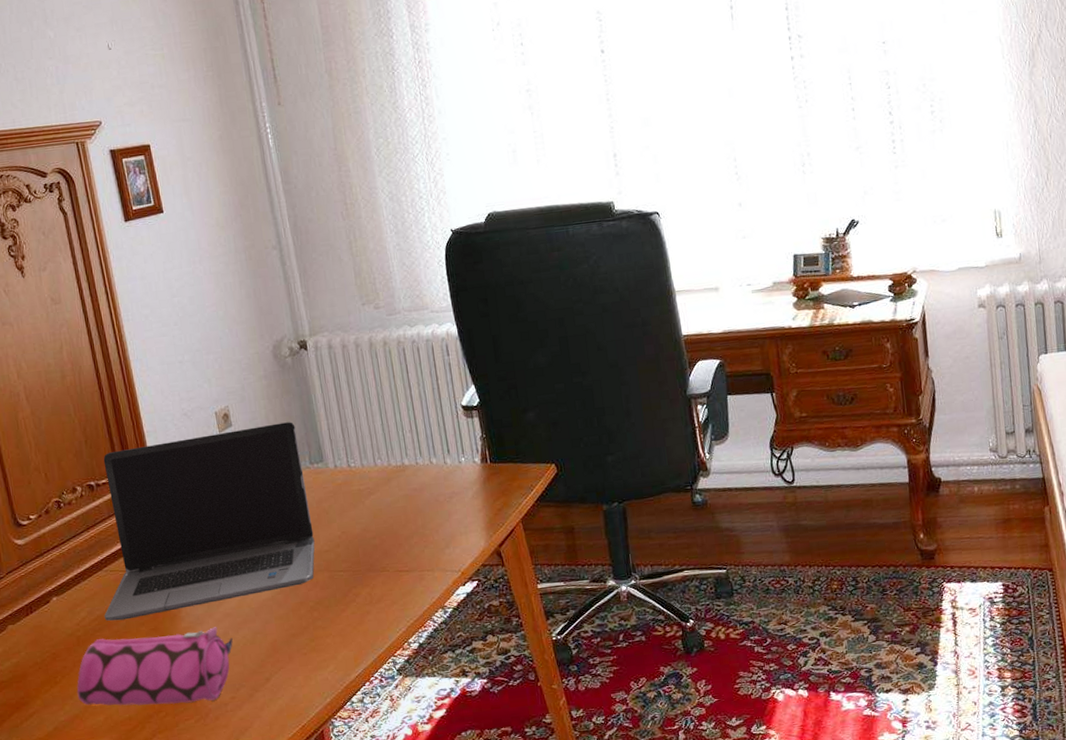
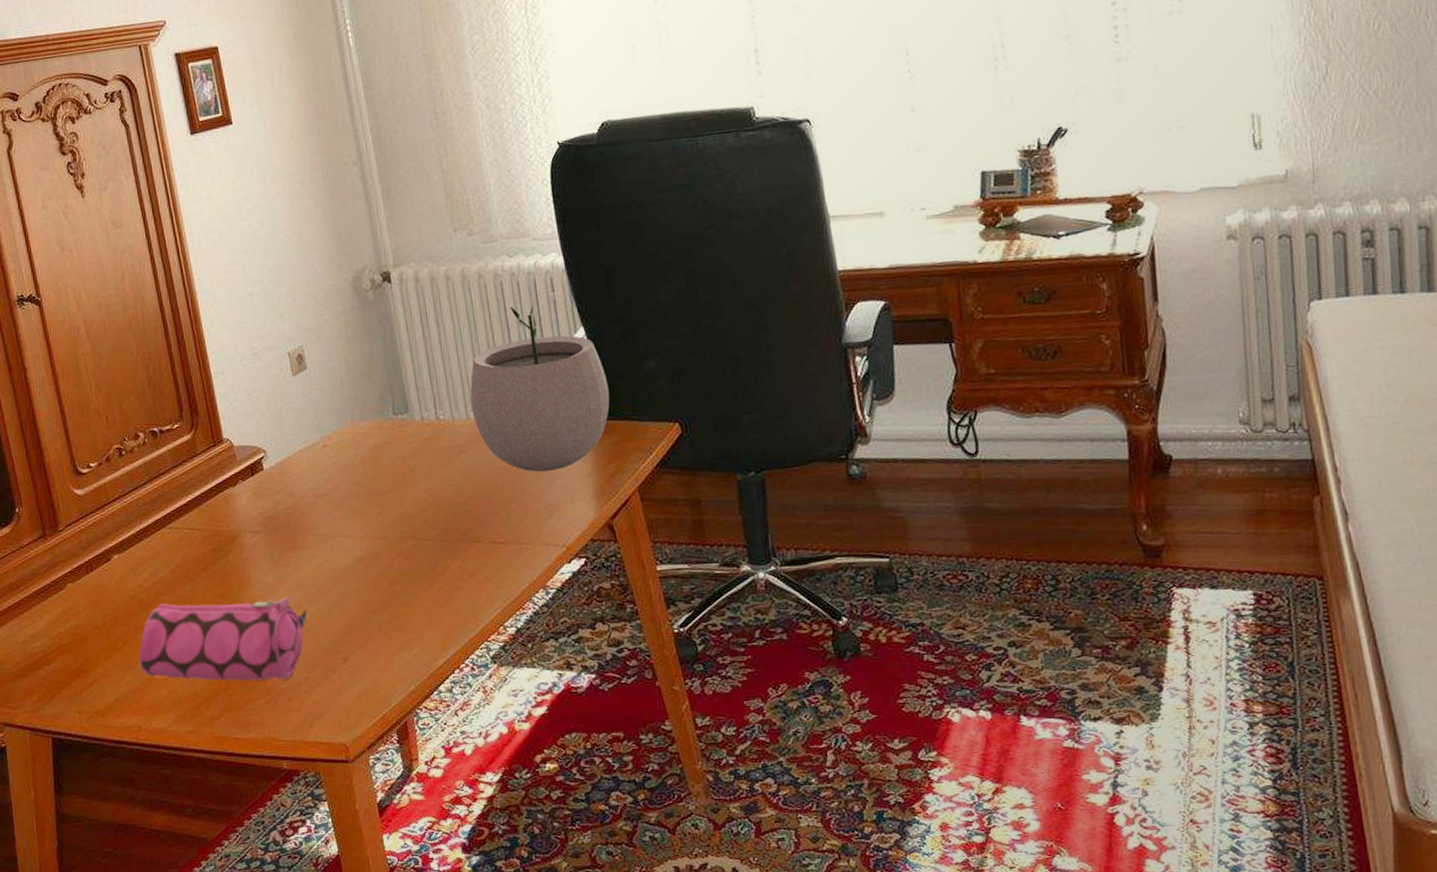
laptop computer: present [103,422,315,621] -> none [167,365,399,585]
plant pot: none [377,366,497,509] -> present [470,304,610,472]

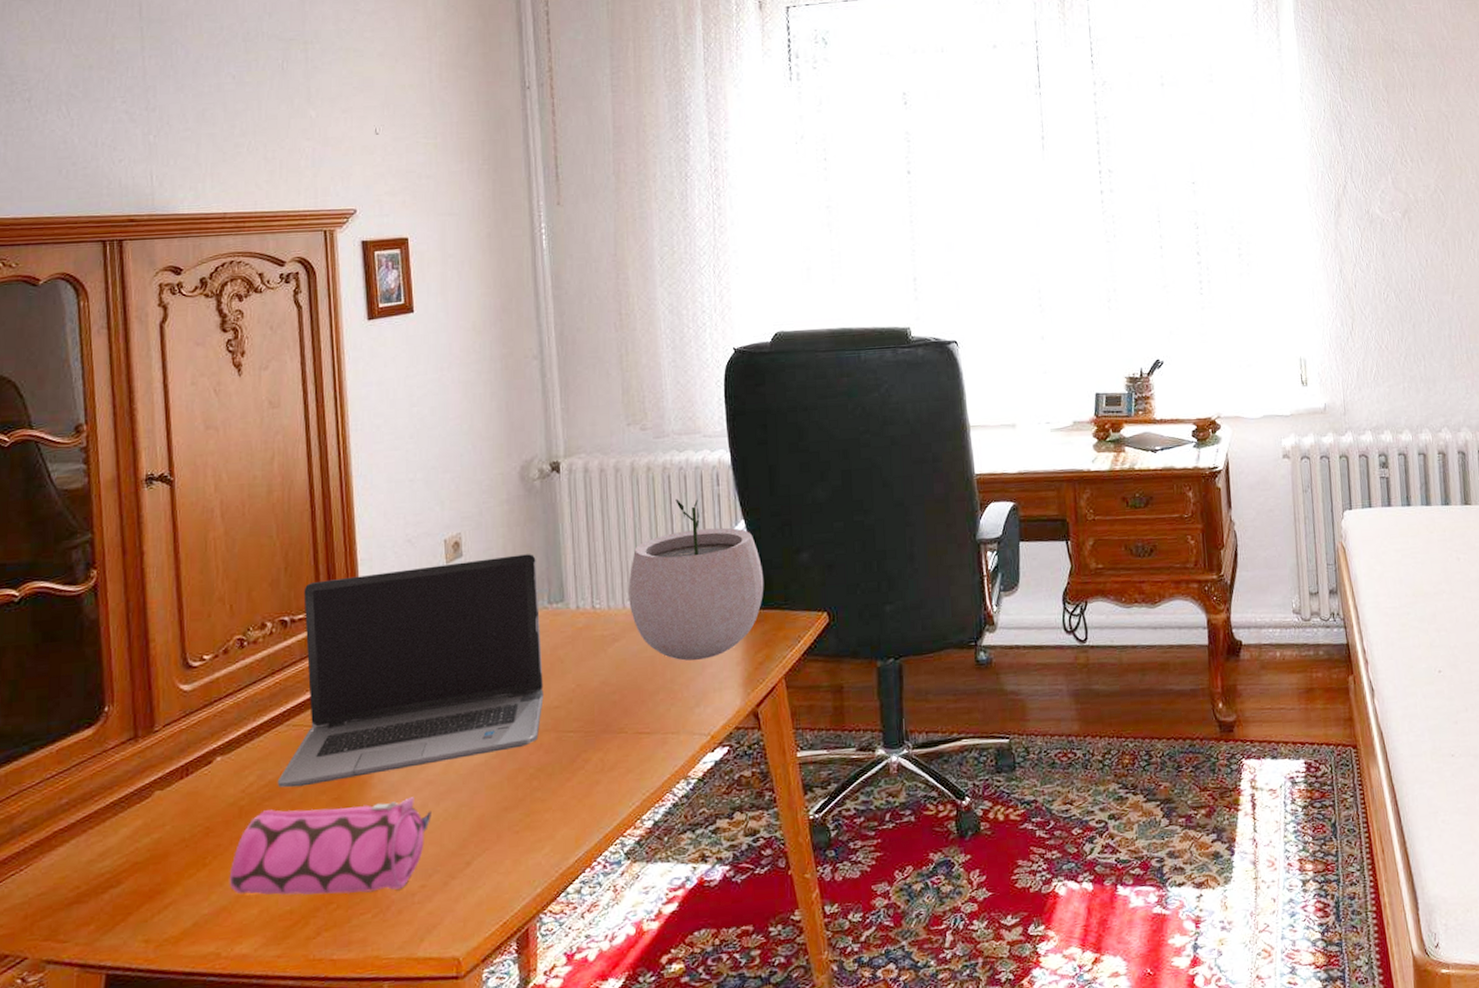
laptop computer: none [167,365,399,585] -> present [277,554,544,788]

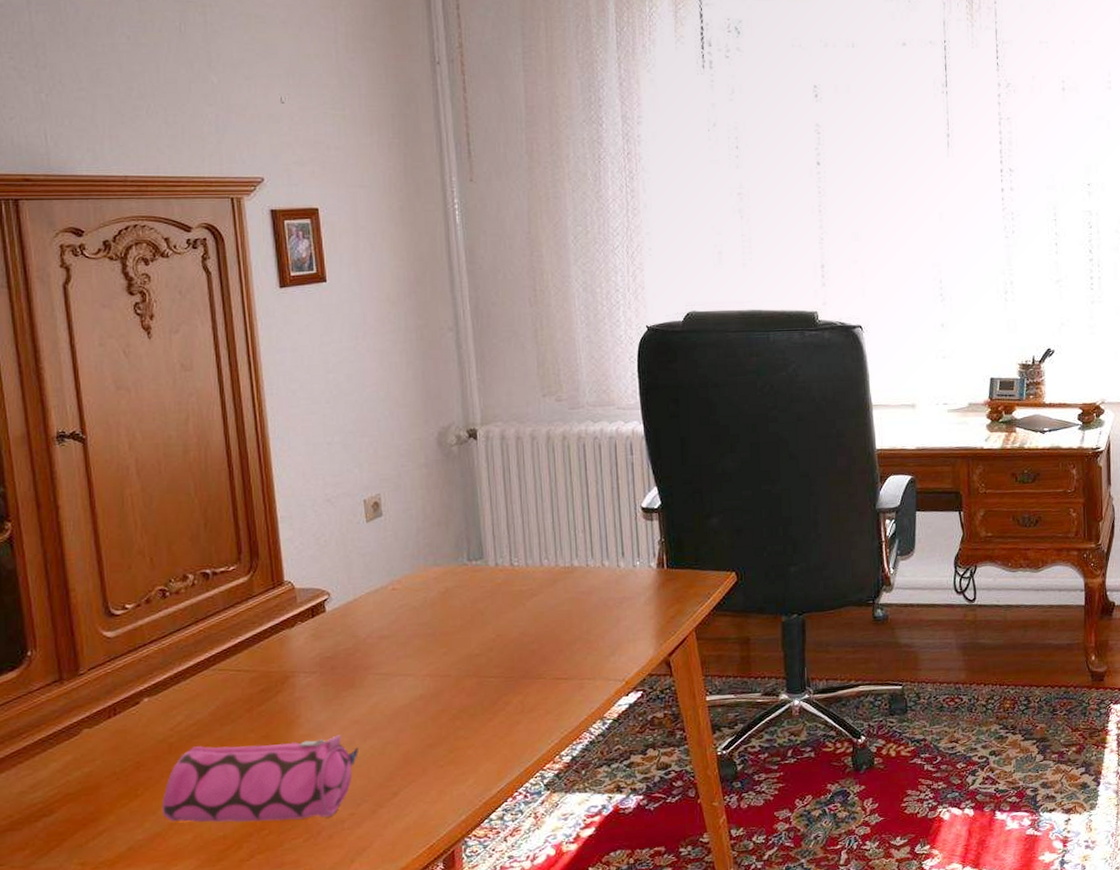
laptop computer: present [277,554,544,788] -> none [205,514,465,726]
plant pot: present [628,497,764,661] -> none [545,465,676,614]

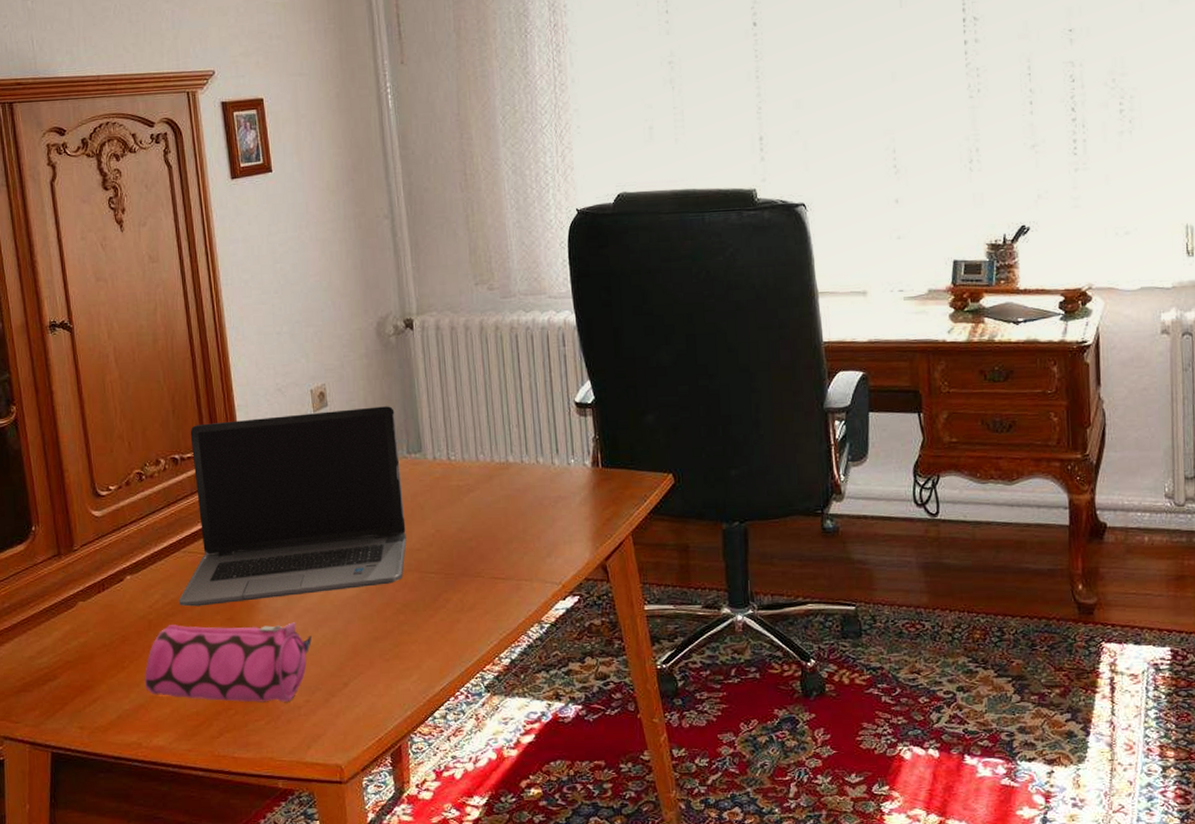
laptop computer: none [205,514,465,726] -> present [178,406,407,607]

